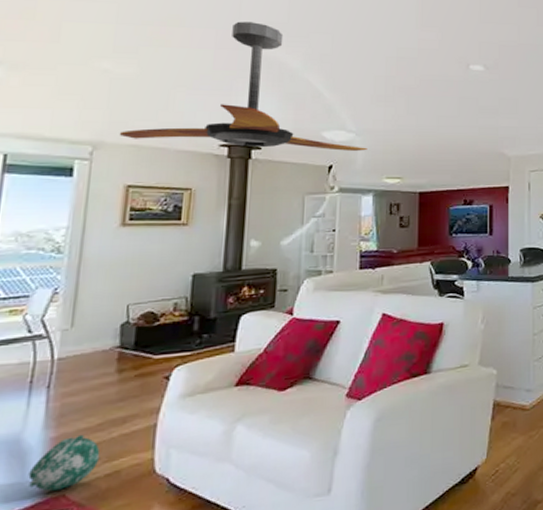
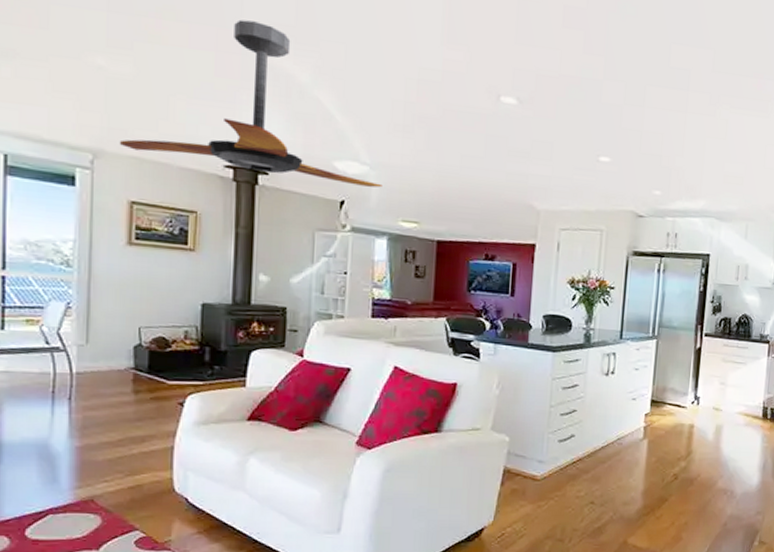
ball: present [28,434,101,491] -> none [59,447,123,495]

